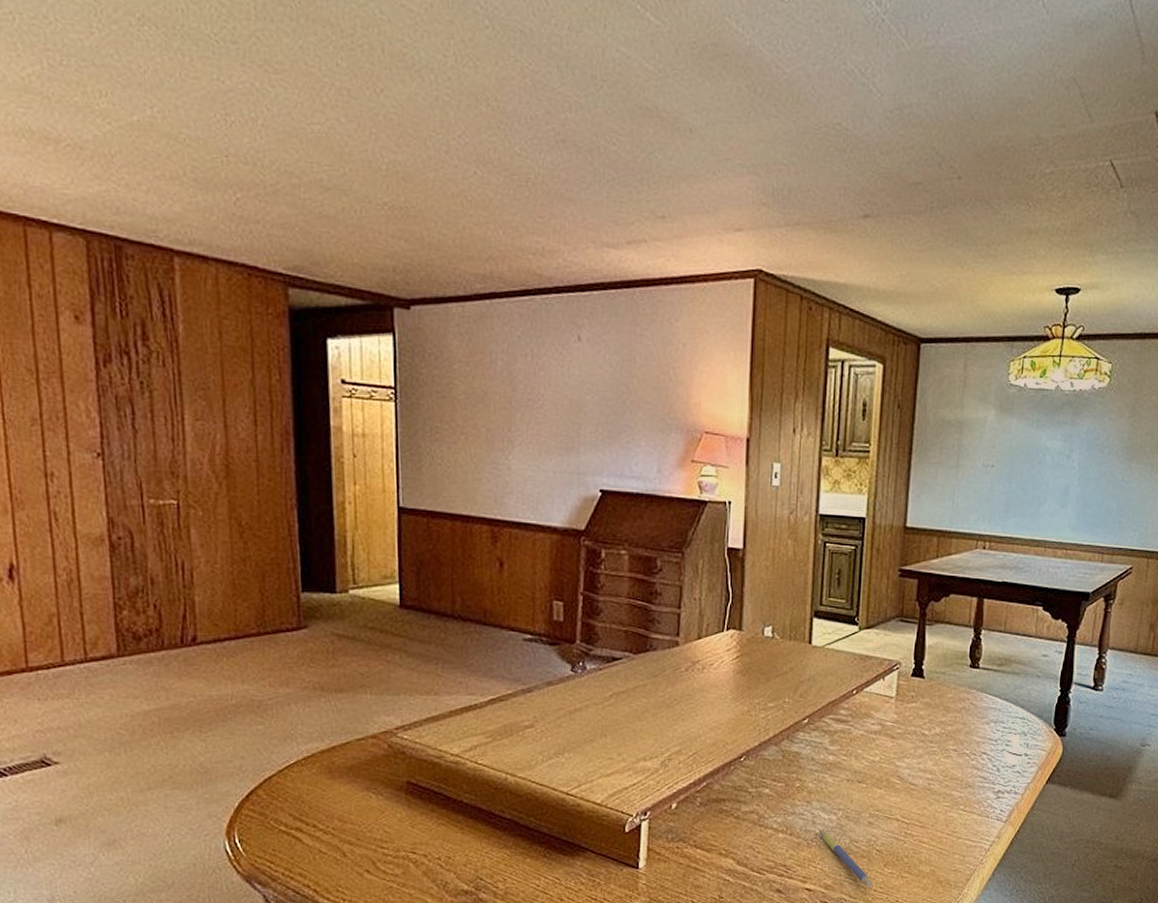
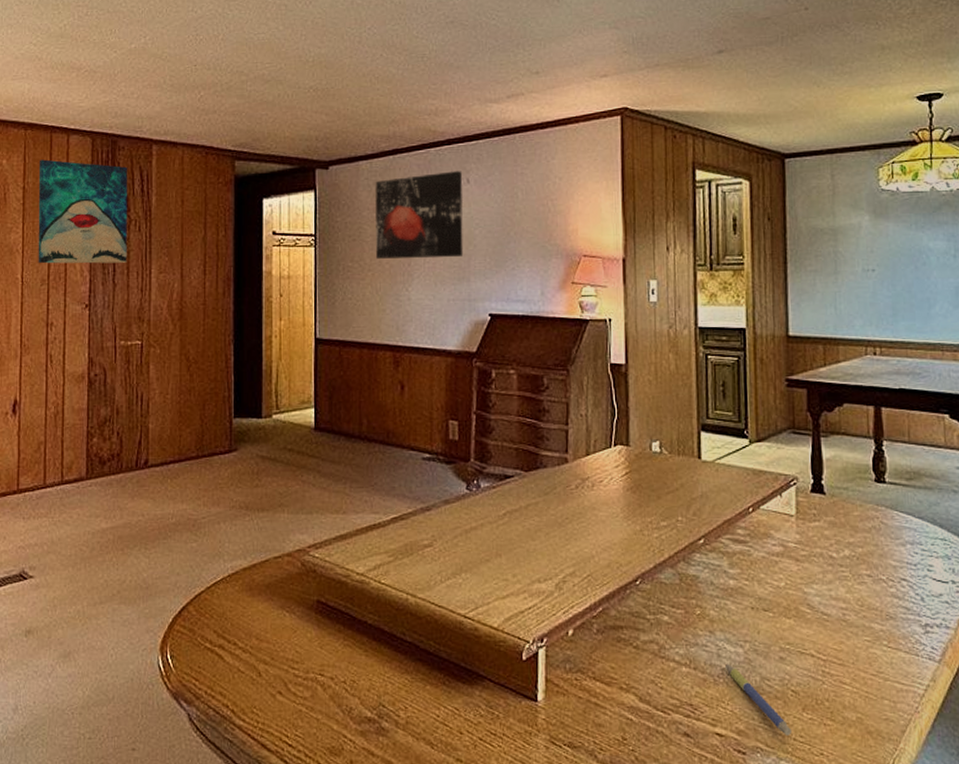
wall art: none [10,261,150,405] -> present [38,159,128,264]
wall art: none [468,325,573,426] -> present [375,171,464,259]

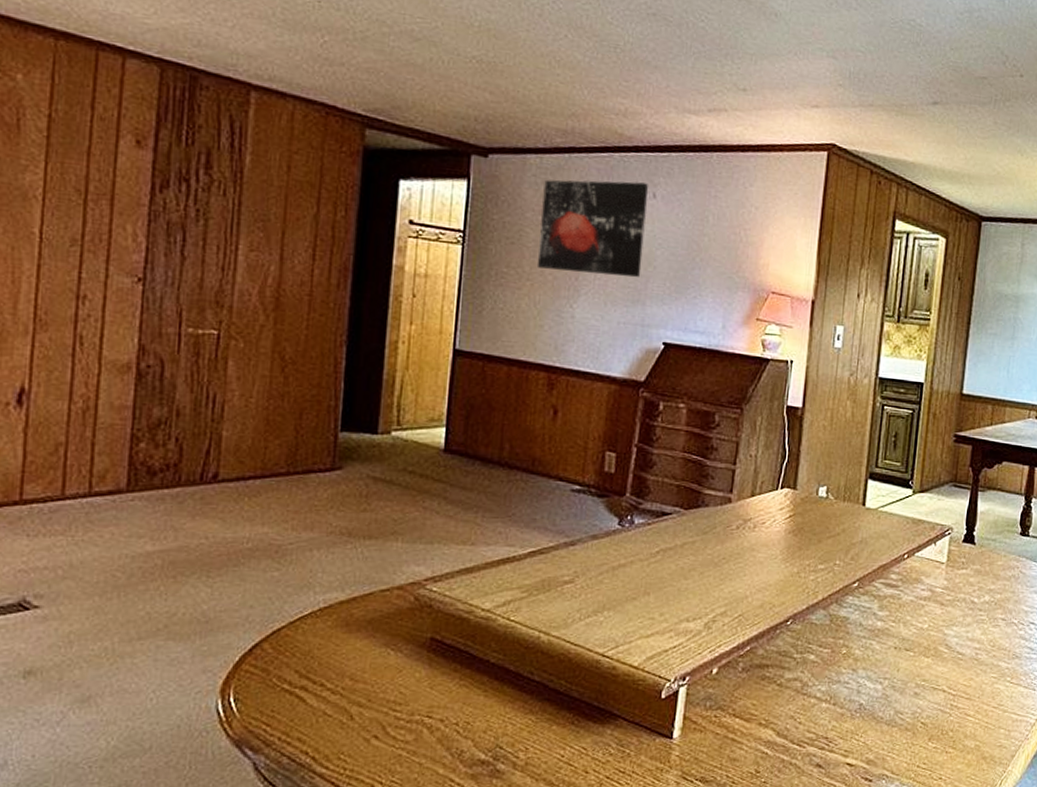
wall art: present [38,159,128,264] -> none [67,83,213,233]
pen: present [725,663,791,736] -> none [863,699,916,763]

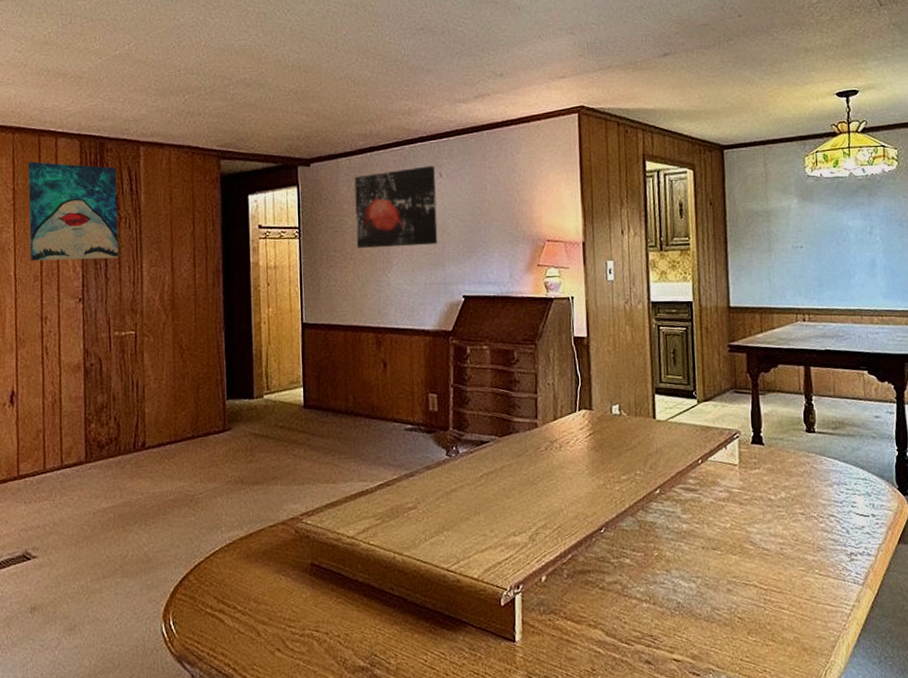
wall art: none [67,83,213,233] -> present [27,161,118,261]

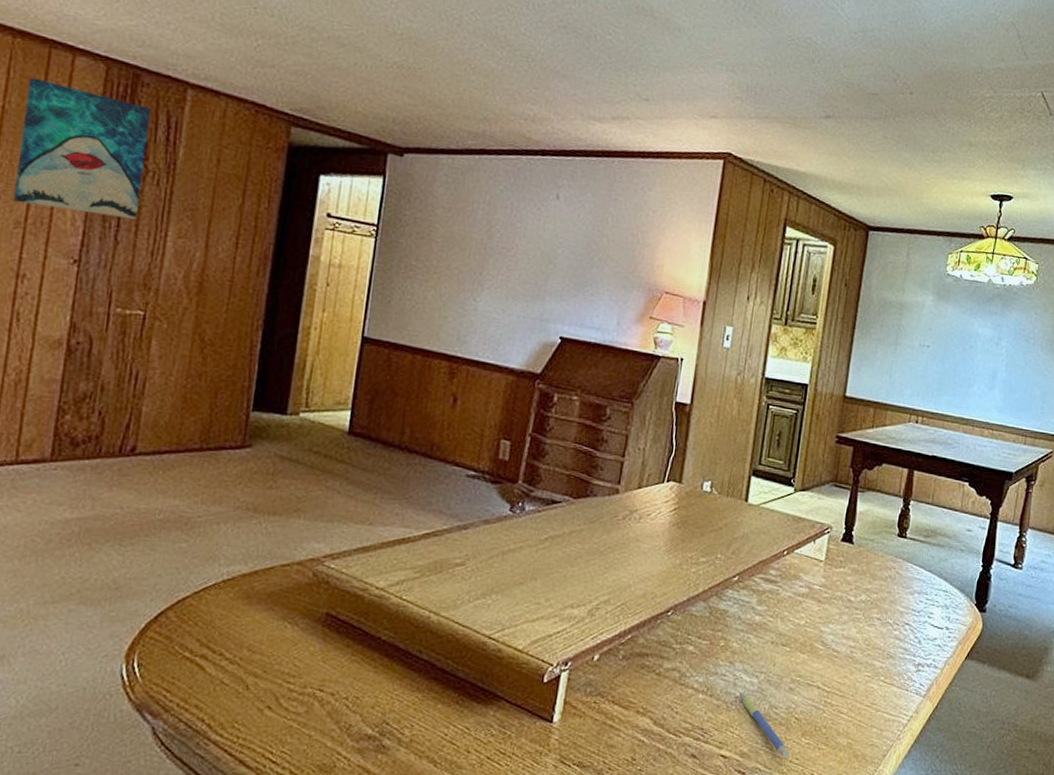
wall art: present [354,166,438,248] -> none [444,179,552,275]
pen: none [681,597,739,657] -> present [739,692,789,758]

